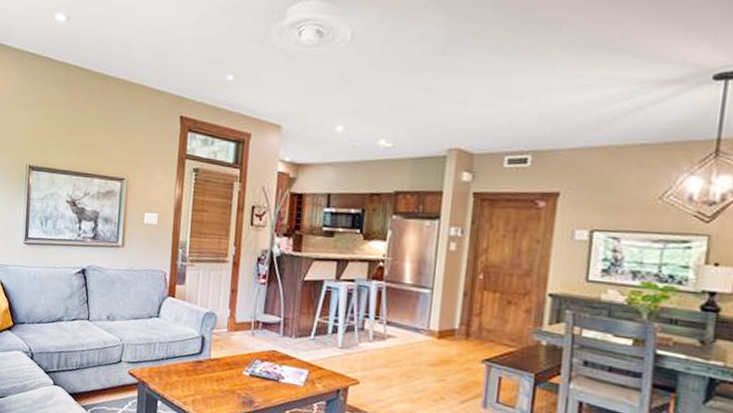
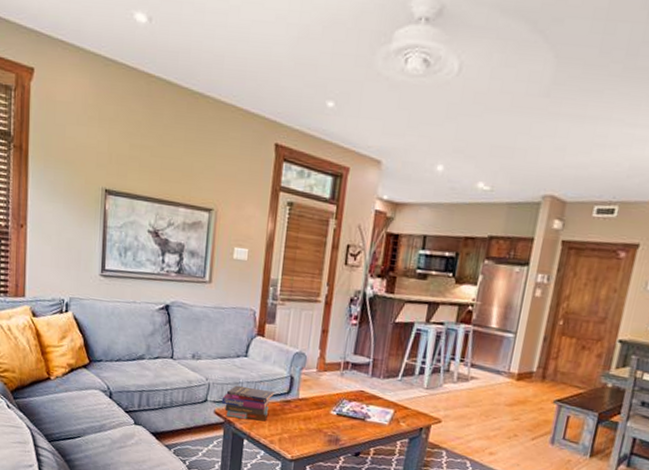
books: none [135,345,186,382] -> present [221,385,274,422]

